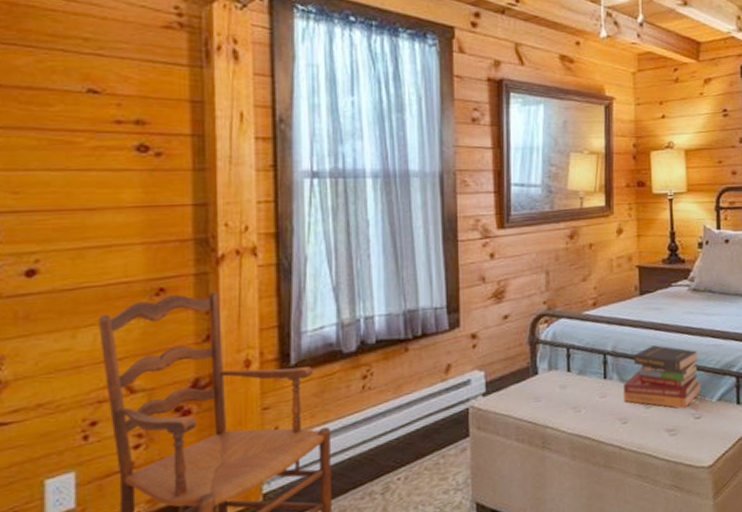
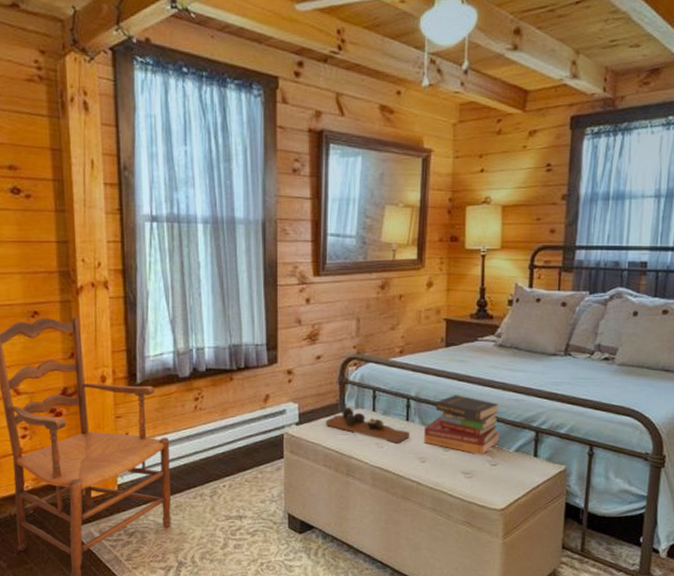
decorative tray: none [516,368,609,406] -> present [325,406,411,444]

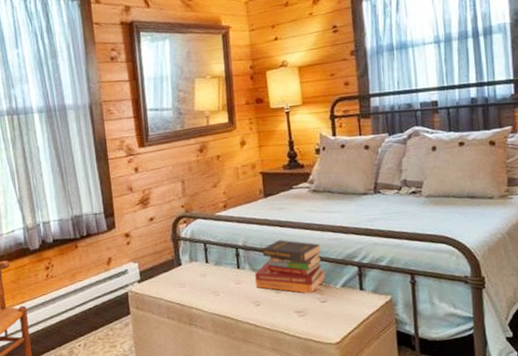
decorative tray: present [325,406,411,444] -> none [164,260,243,291]

